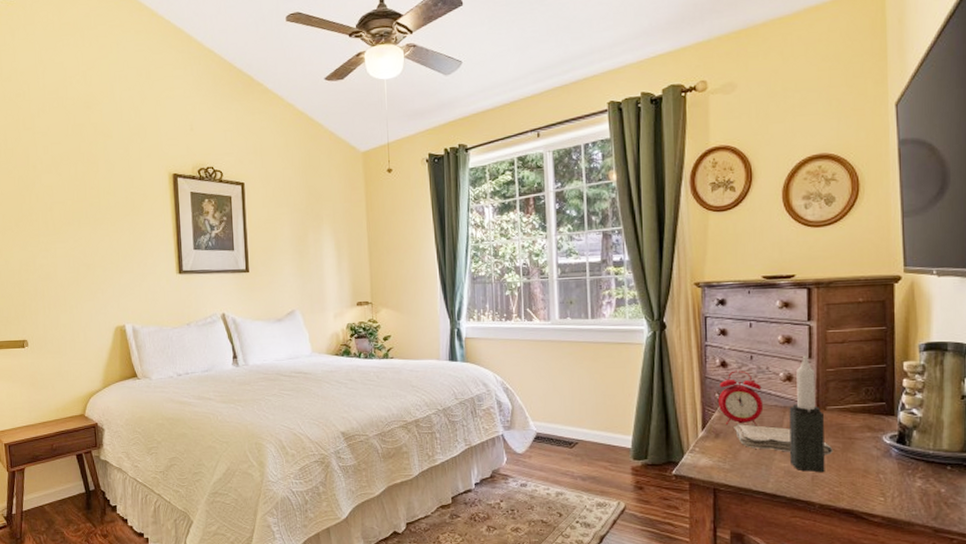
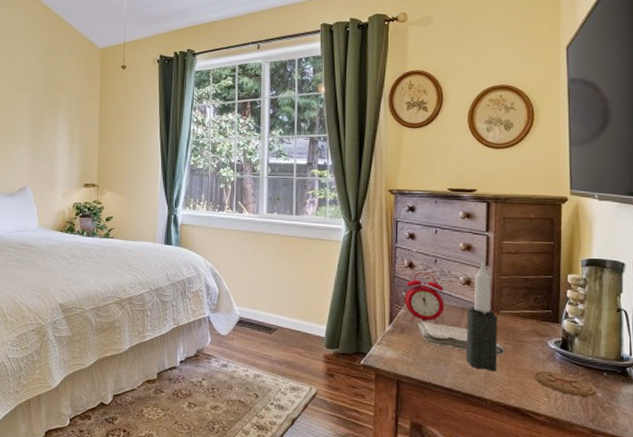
coaster: none [867,468,939,493] -> present [534,370,596,397]

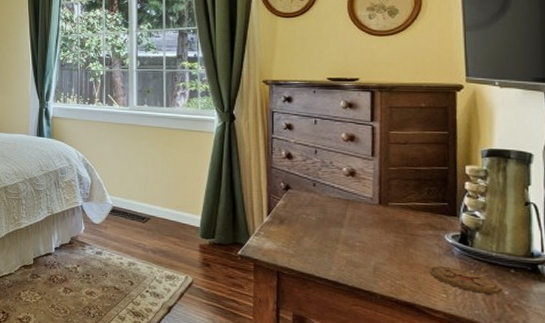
alarm clock: present [404,272,445,325] -> none [282,163,327,216]
washcloth: present [417,321,504,356] -> none [298,213,395,249]
candle: present [467,262,498,372] -> none [352,153,387,265]

